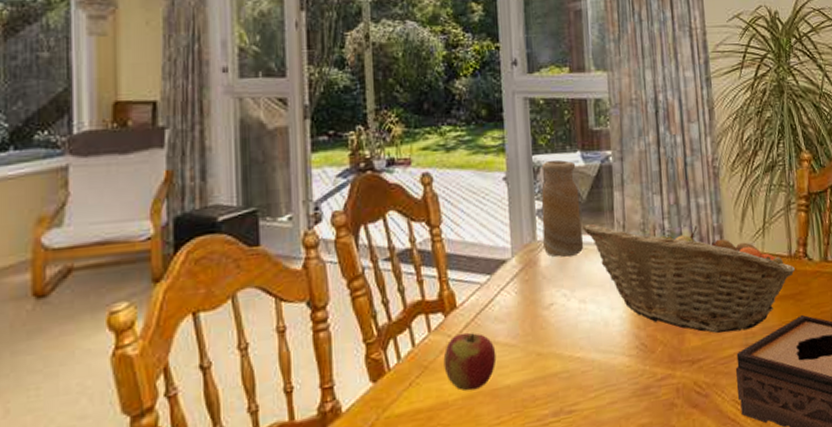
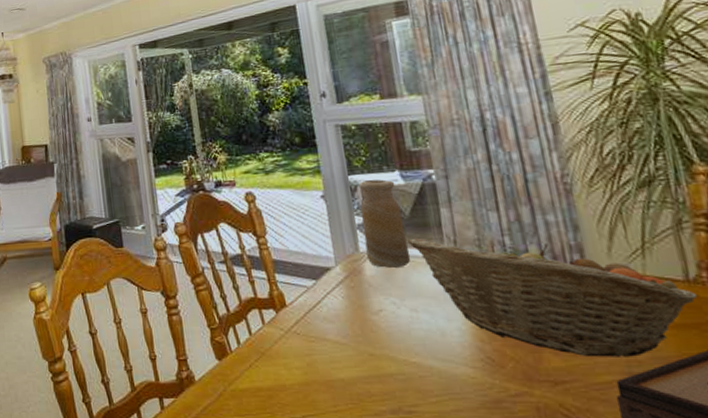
apple: present [443,332,497,391] -> none [278,328,329,379]

